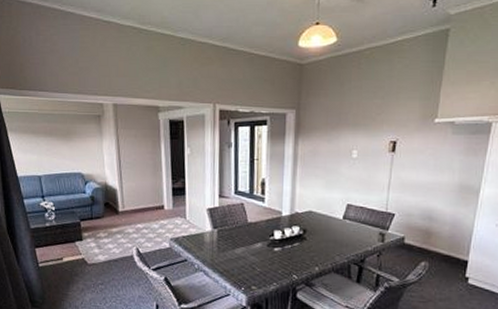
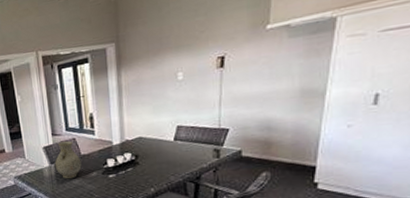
vase: none [218,204,247,248] -> present [54,140,82,179]

